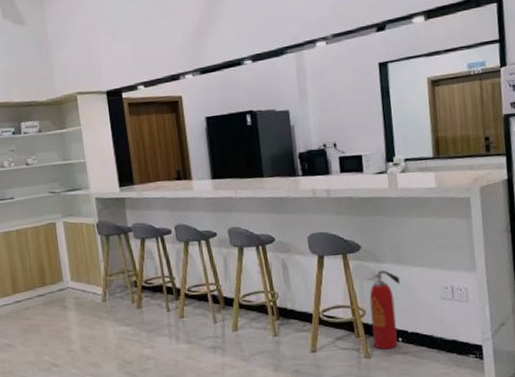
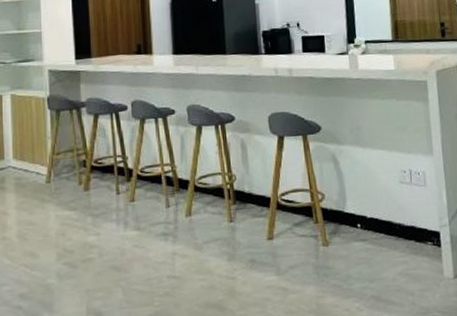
fire extinguisher: present [365,270,401,350] -> none [324,152,360,237]

